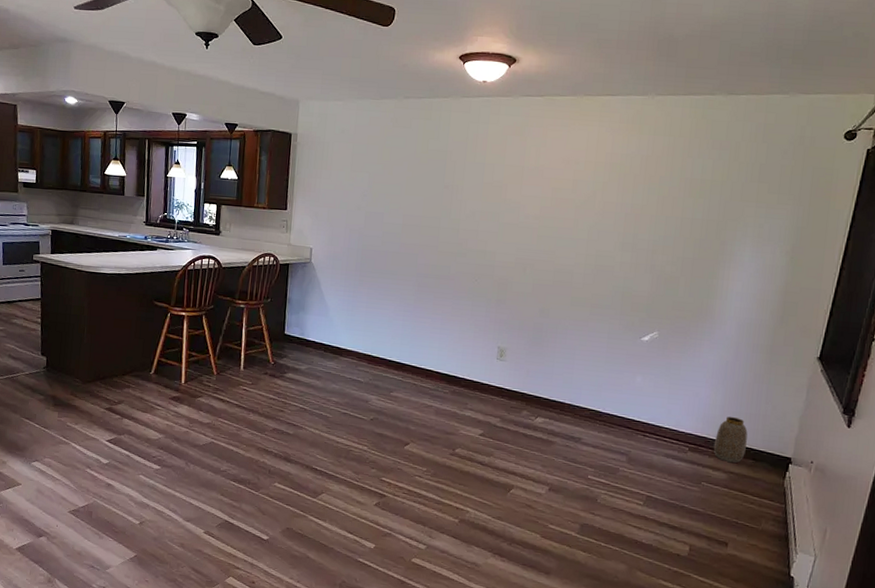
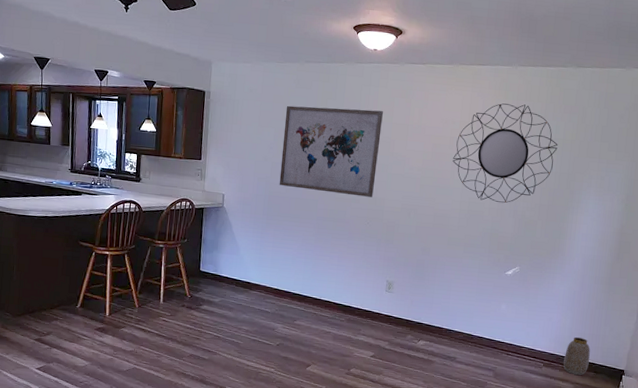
wall art: none [373,147,494,251] -> present [279,105,383,197]
home mirror: none [576,139,705,257] -> present [453,103,558,204]

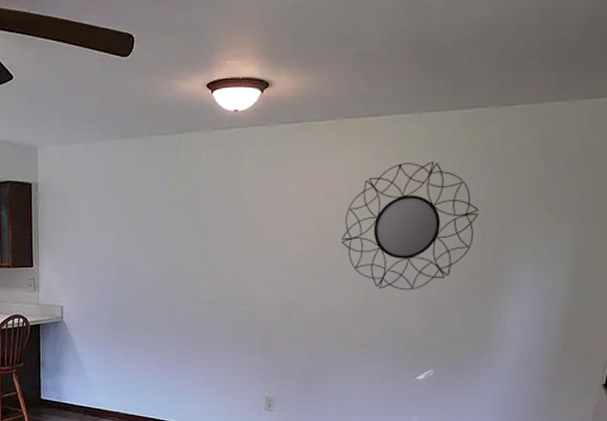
wall art: present [279,105,383,197] -> none [127,187,250,296]

